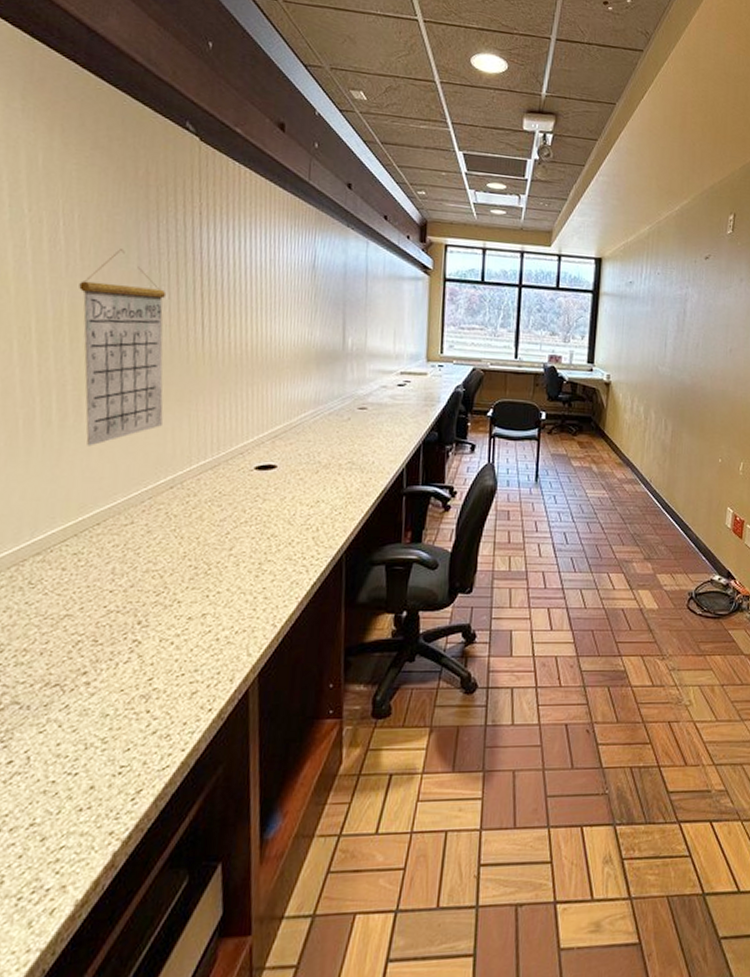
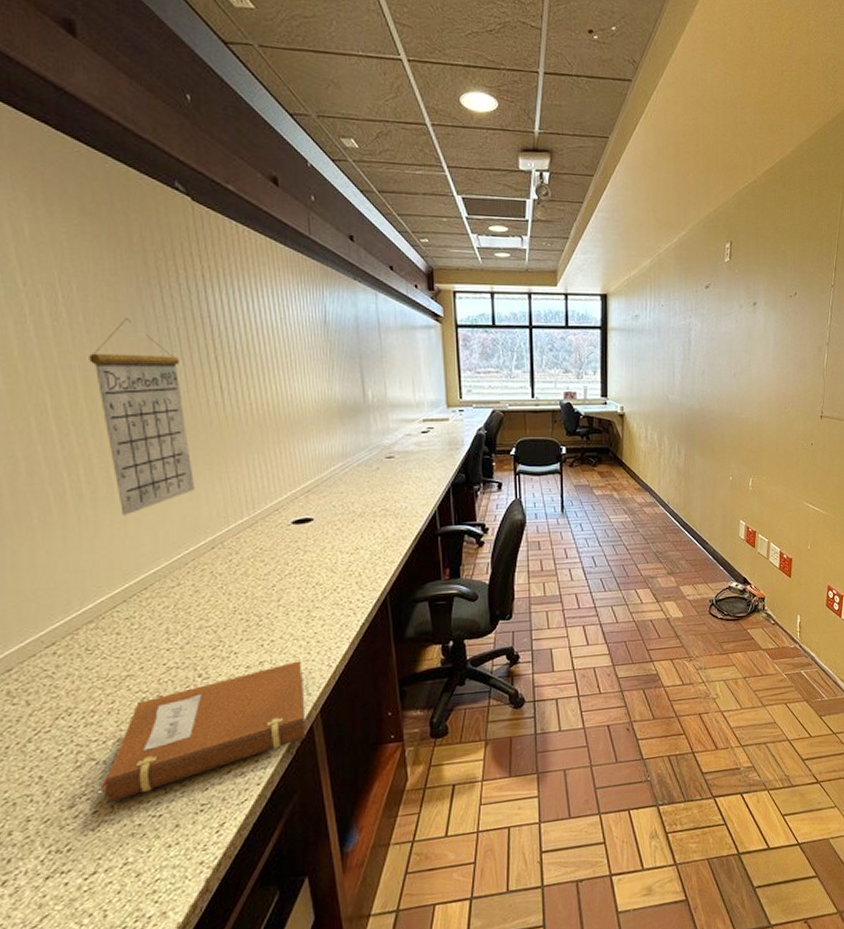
notebook: none [19,617,245,753] -> present [100,661,307,803]

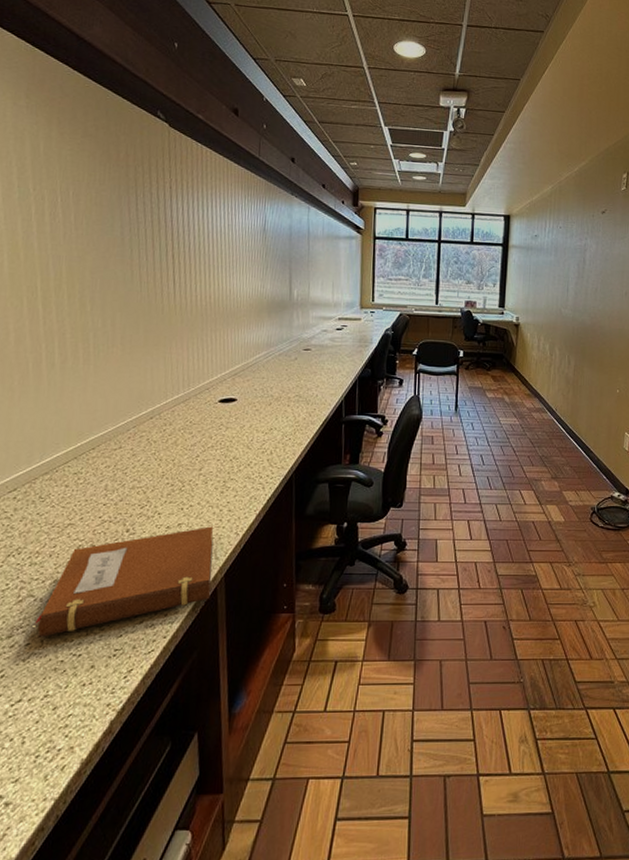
calendar: present [89,318,194,516] -> none [74,219,145,384]

